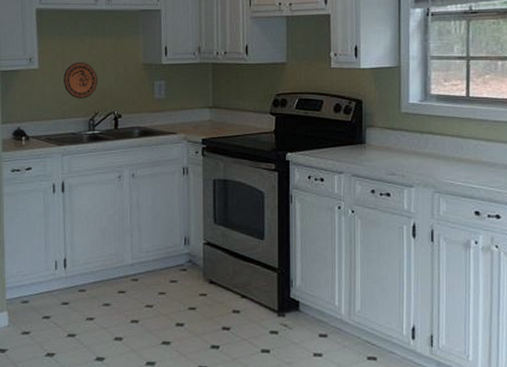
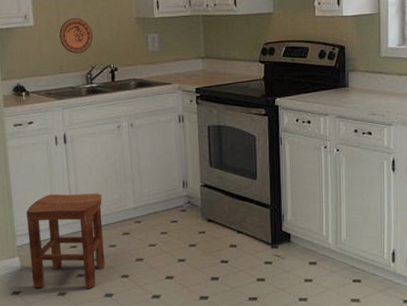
stool: none [18,245,98,350] -> present [27,193,106,289]

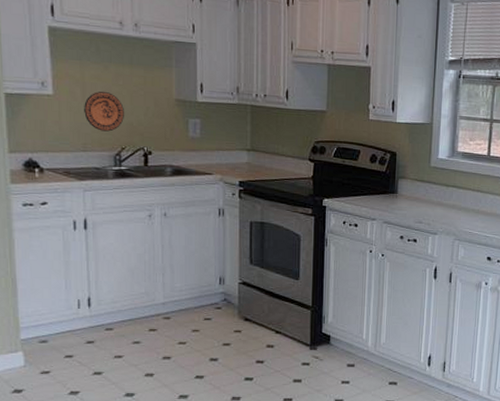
stool: present [27,193,106,289] -> none [35,283,127,387]

